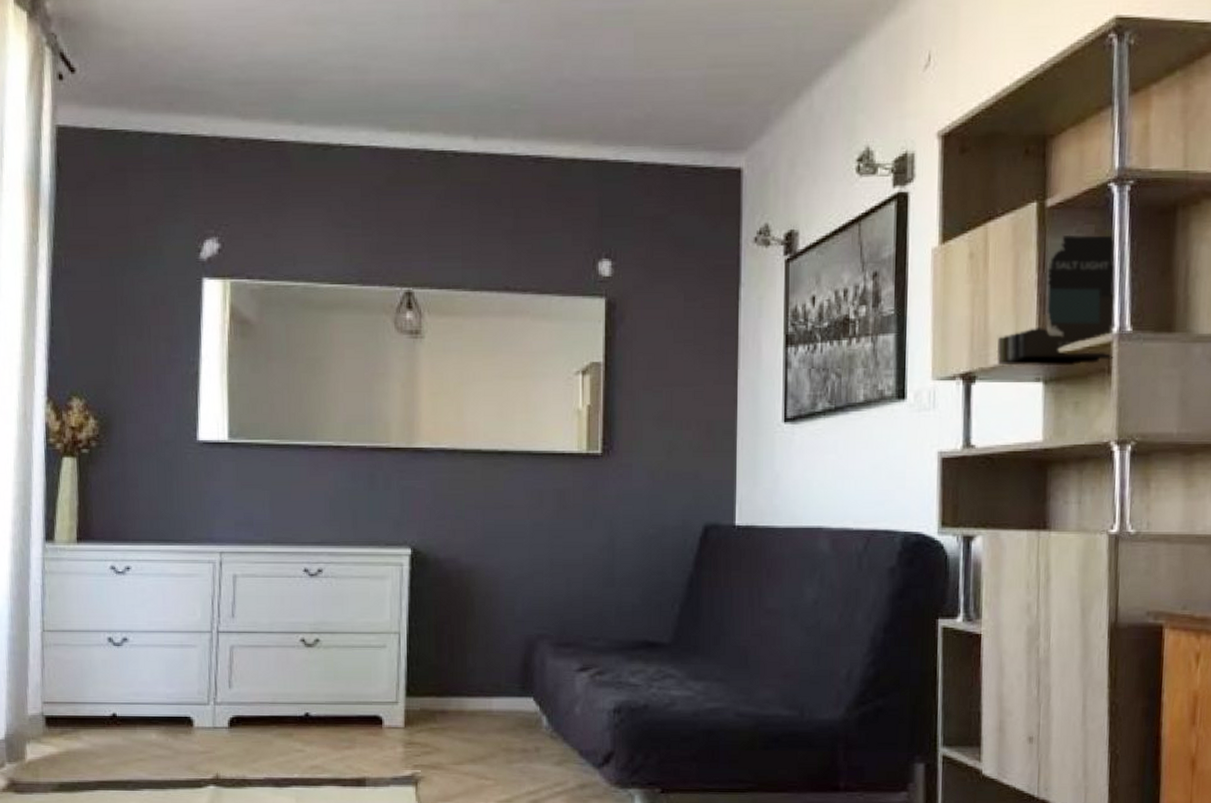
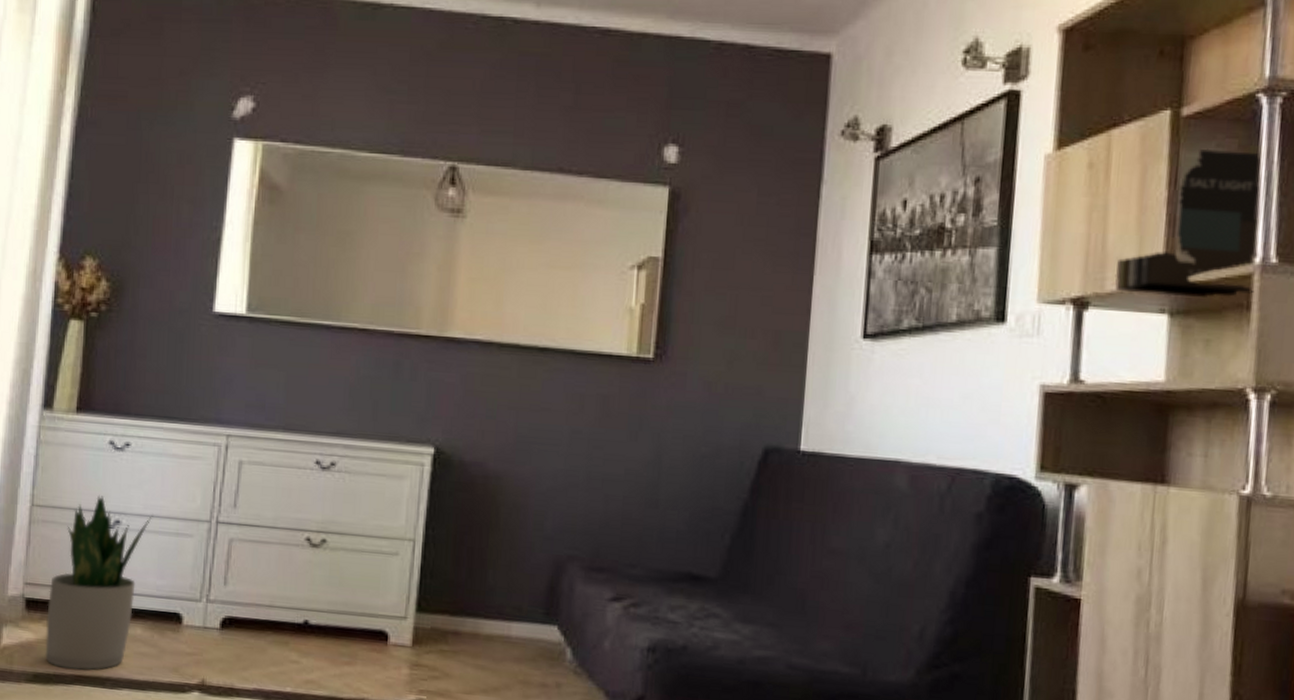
planter: none [66,616,158,777] -> present [45,494,153,671]

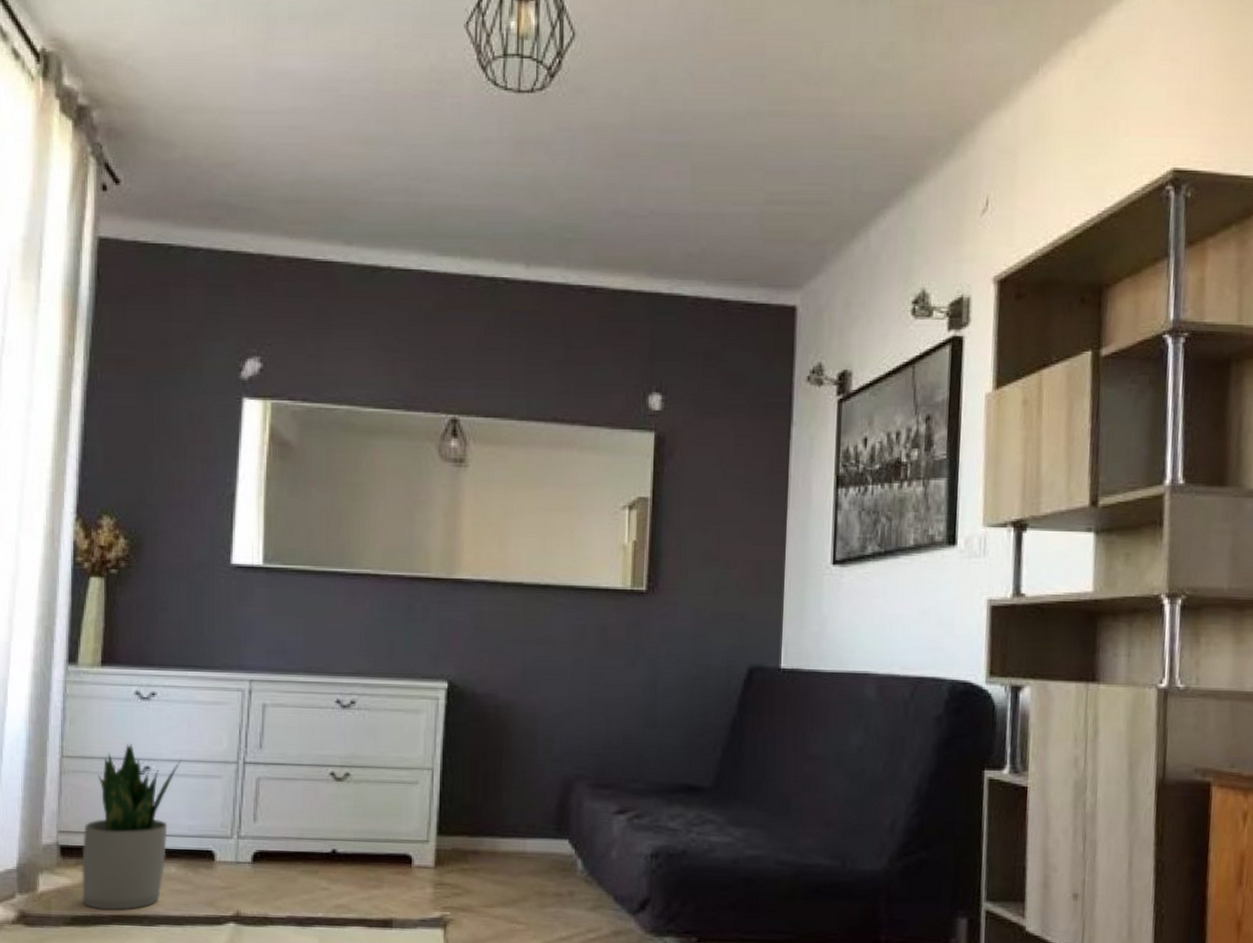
books: present [1115,148,1261,299] -> none [1048,384,1168,517]

